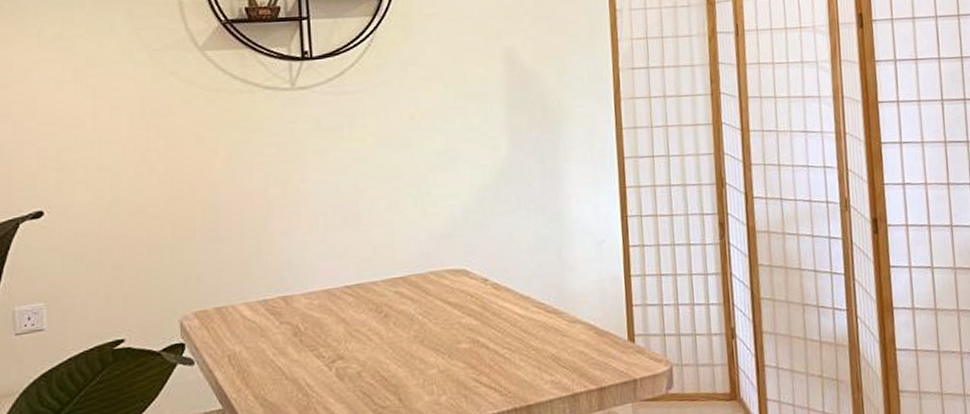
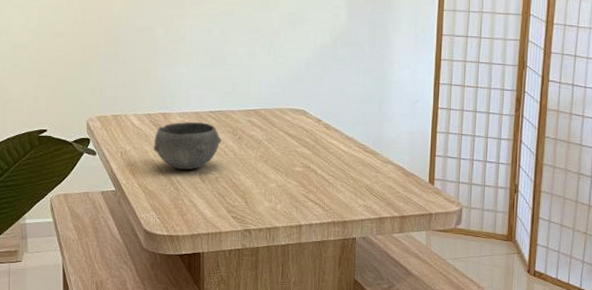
bowl: none [272,301,362,369] -> present [153,122,221,171]

